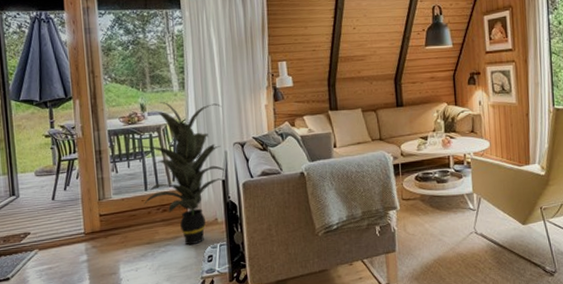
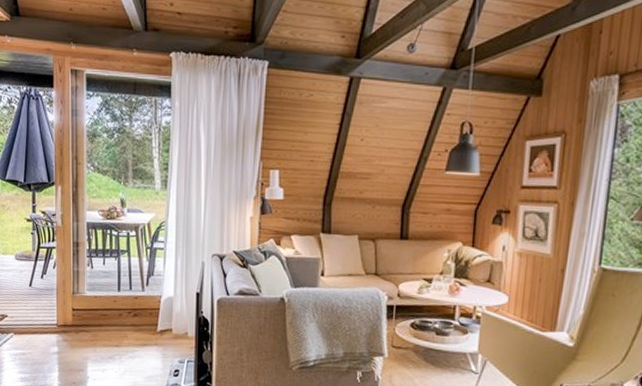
indoor plant: present [127,102,227,246] -> none [104,199,204,356]

